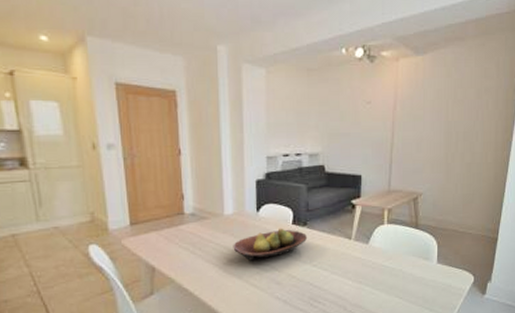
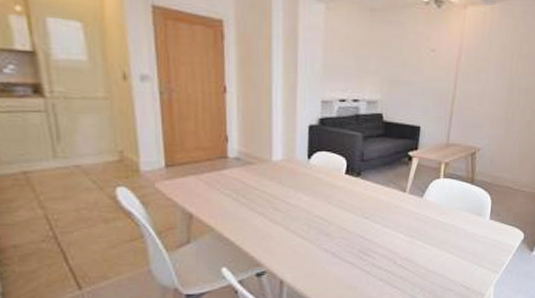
fruit bowl: present [233,228,308,262] -> none [280,177,361,212]

